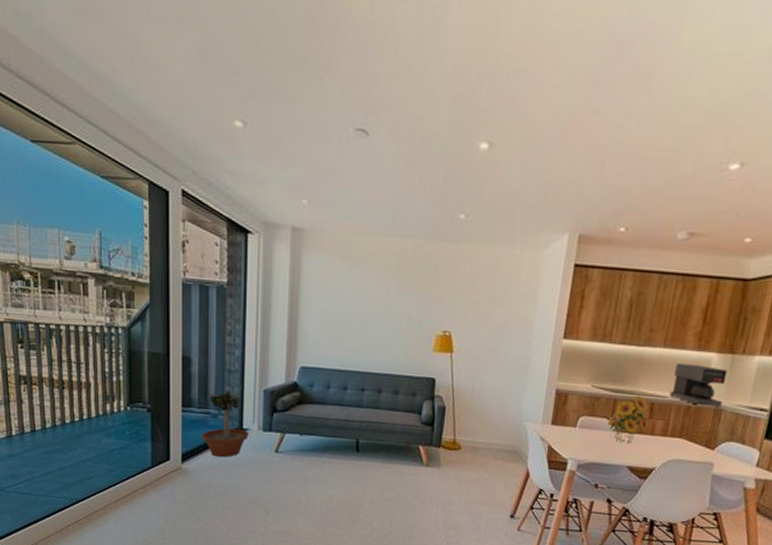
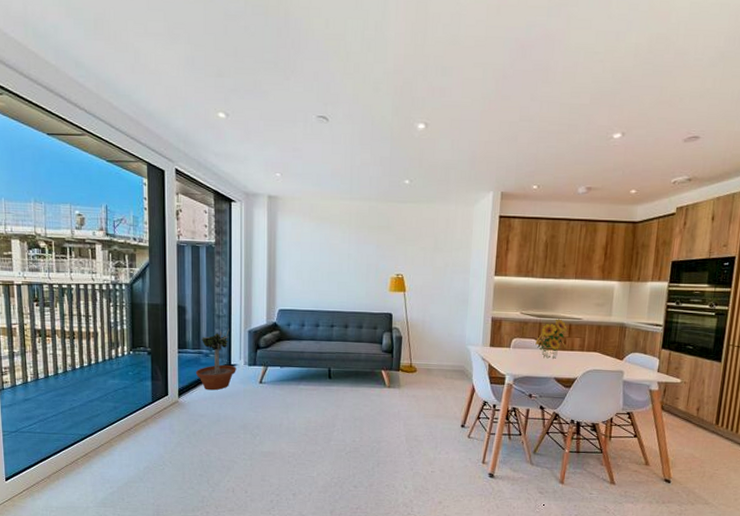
coffee maker: present [669,363,728,407] -> none [583,291,628,325]

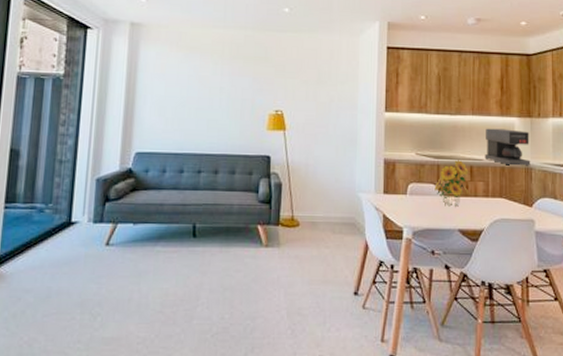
potted tree: present [195,328,236,391] -> none [24,176,78,257]
coffee maker: none [583,291,628,325] -> present [484,128,531,166]

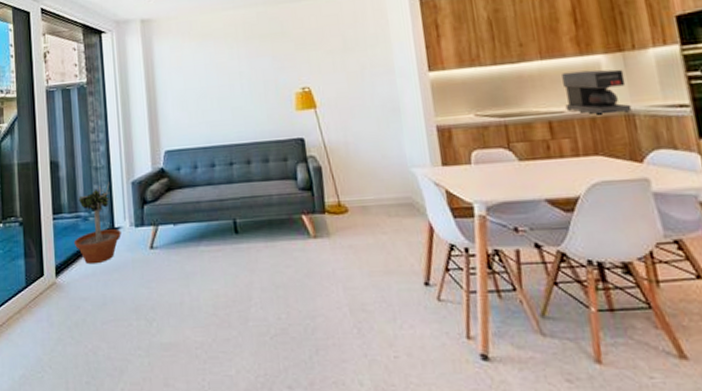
potted tree: none [24,176,78,257] -> present [73,182,121,265]
flower bouquet: present [434,160,469,207] -> none [505,116,551,173]

